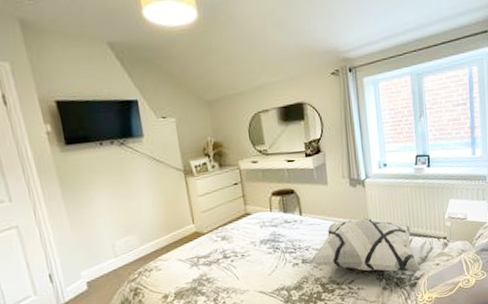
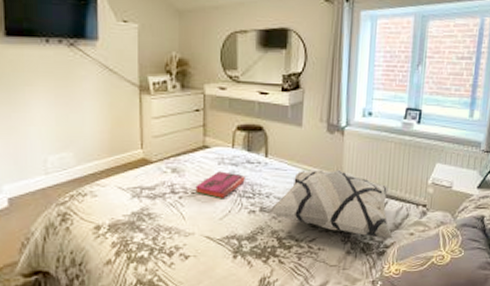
hardback book: none [244,233,285,258] -> present [195,171,245,199]

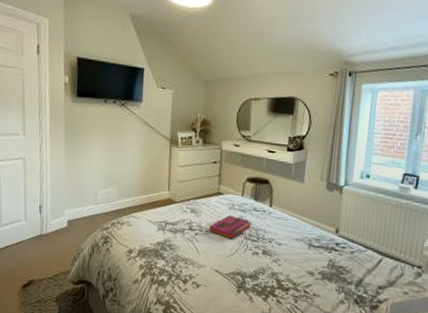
decorative pillow: present [269,169,394,239] -> none [270,222,388,295]

